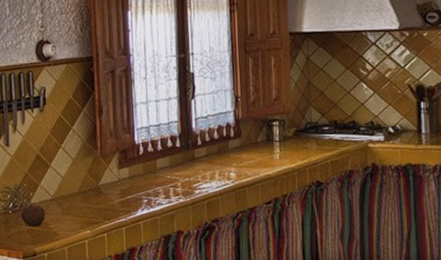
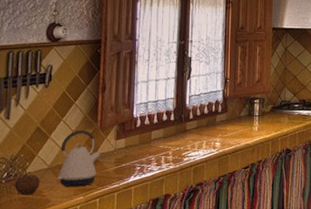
kettle: none [61,157,104,220] -> present [56,130,101,187]

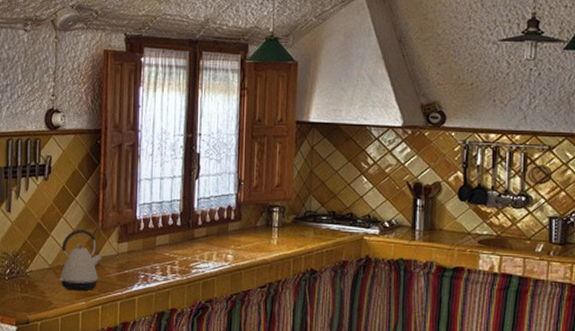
fruit: present [14,171,40,195] -> none [17,269,42,295]

